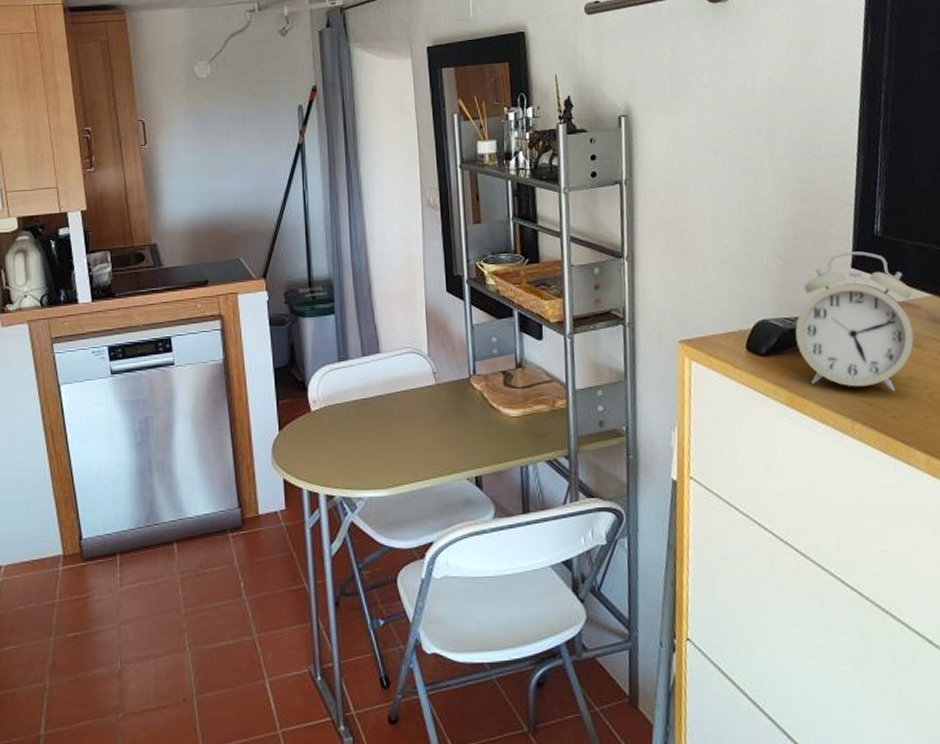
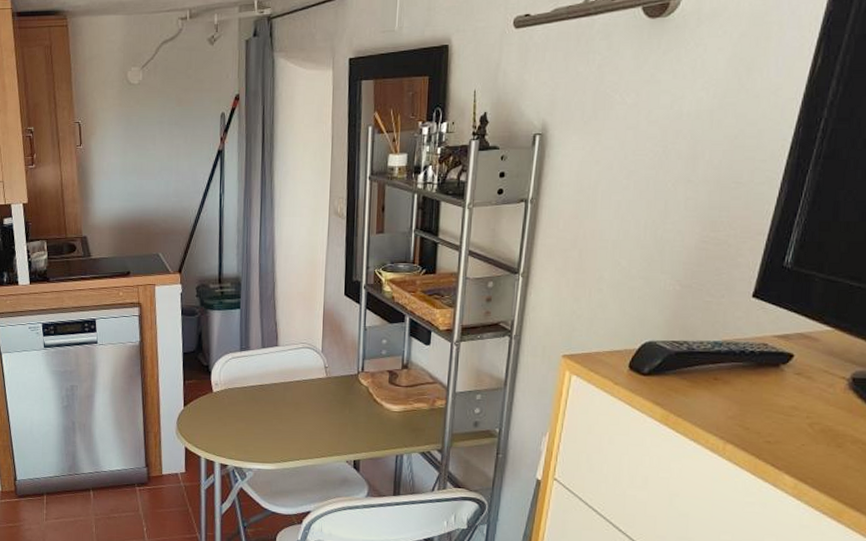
alarm clock: present [795,251,914,392] -> none [681,281,813,419]

